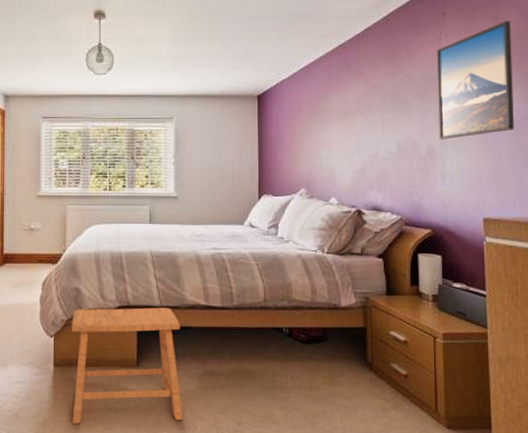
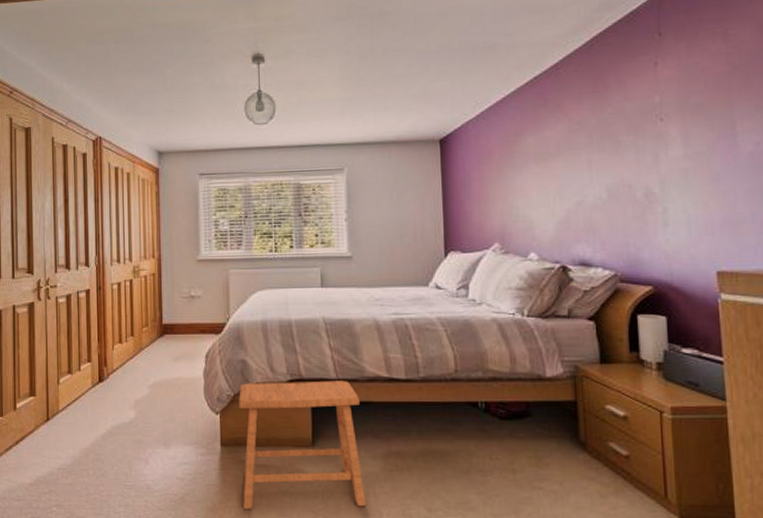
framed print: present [436,20,514,139] -> none [651,37,752,181]

